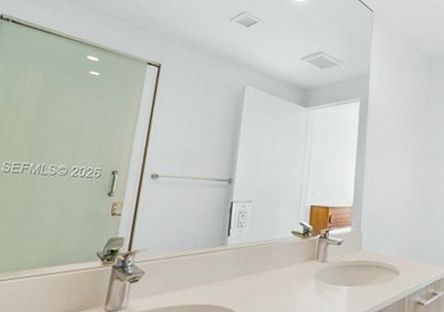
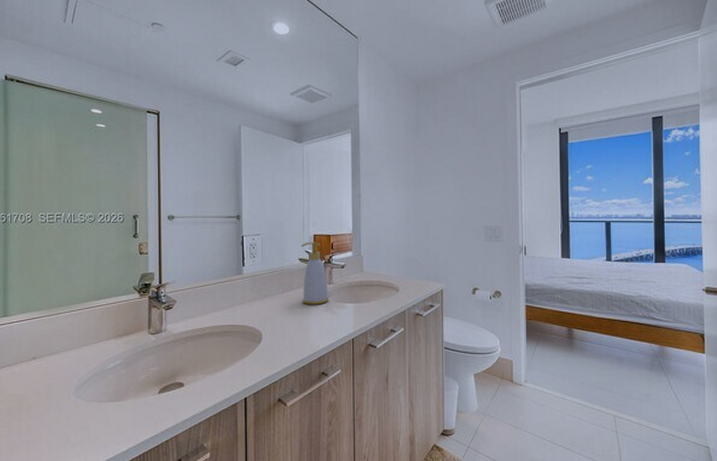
soap bottle: none [291,213,322,286] -> present [302,242,329,305]

